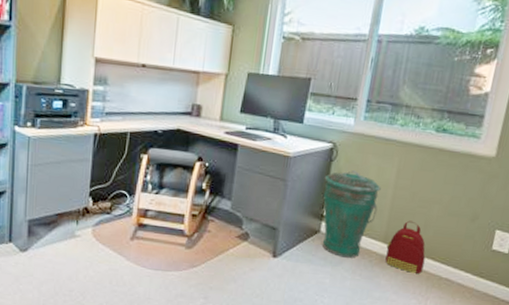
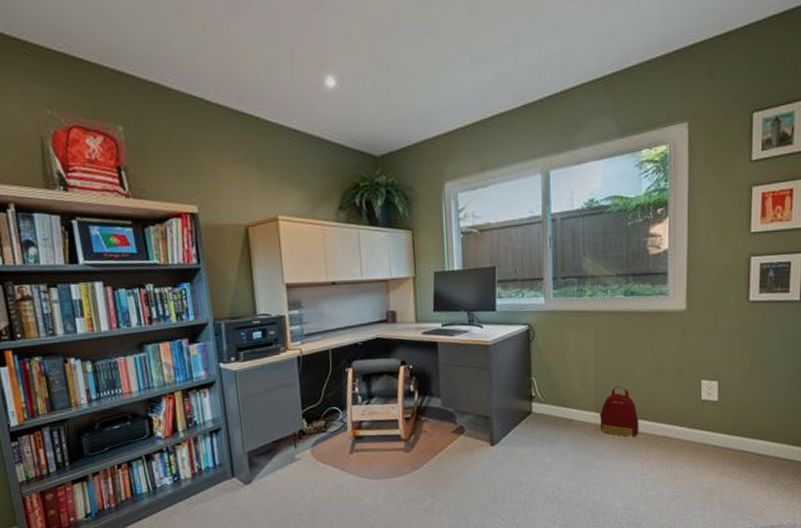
trash can: present [320,170,381,258] -> none [526,347,583,433]

